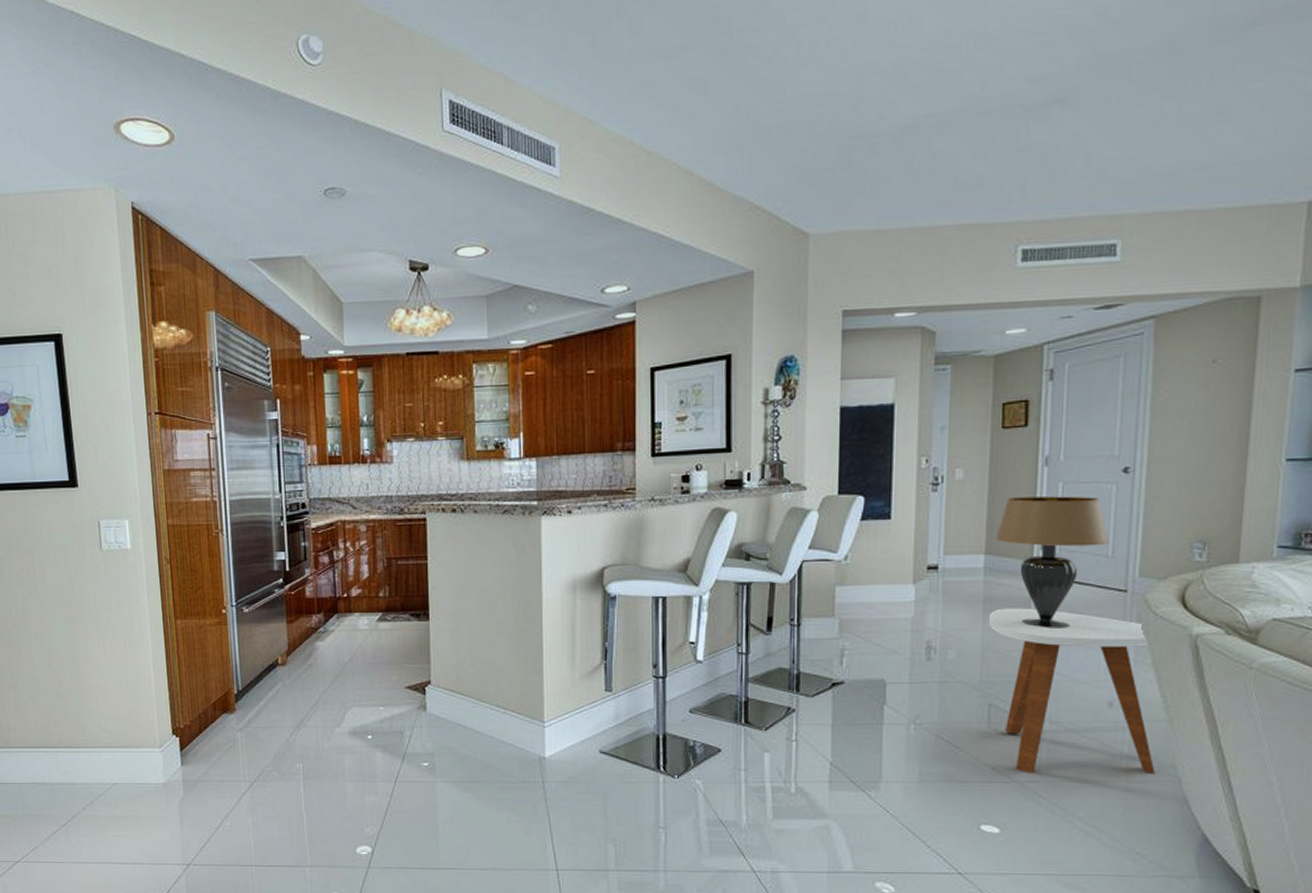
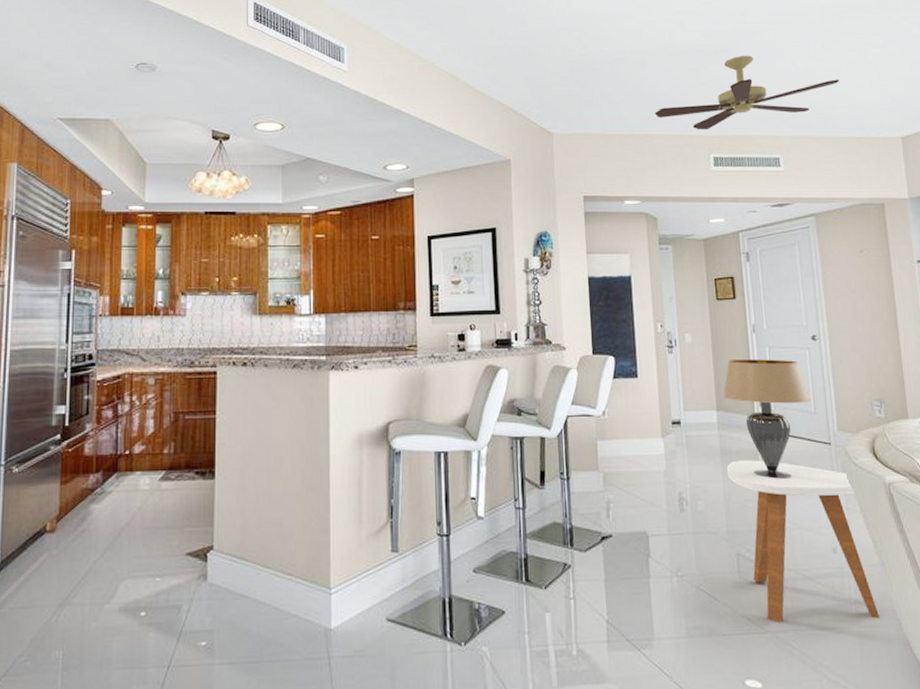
ceiling fan: none [947,103,1227,215] -> present [654,55,839,130]

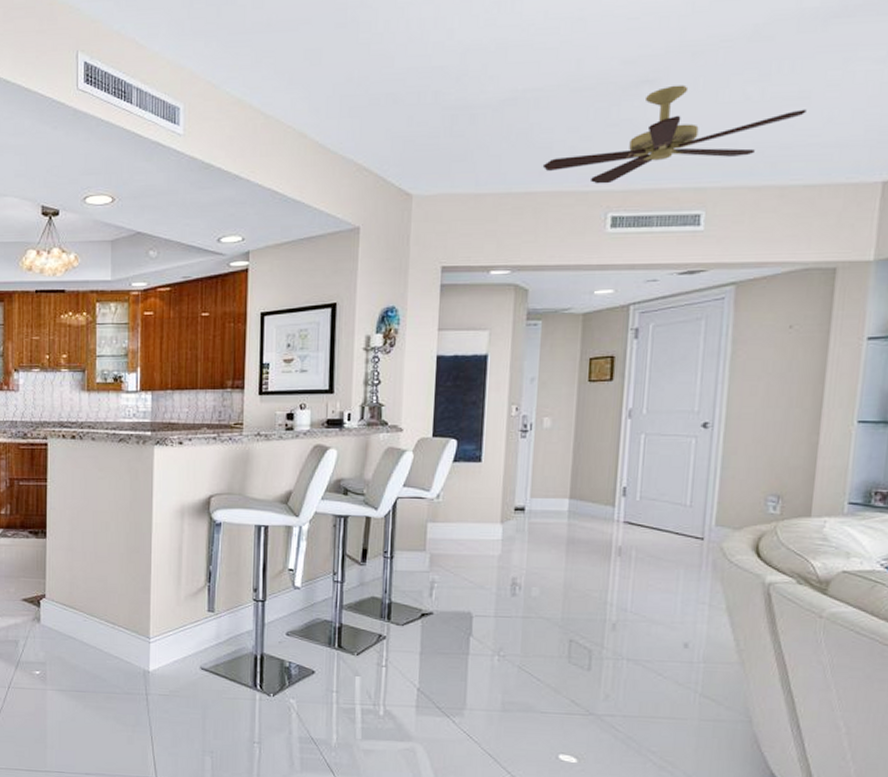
table lamp: present [723,359,811,479] -> none [579,447,688,571]
side table: present [726,460,880,623] -> none [571,550,727,714]

